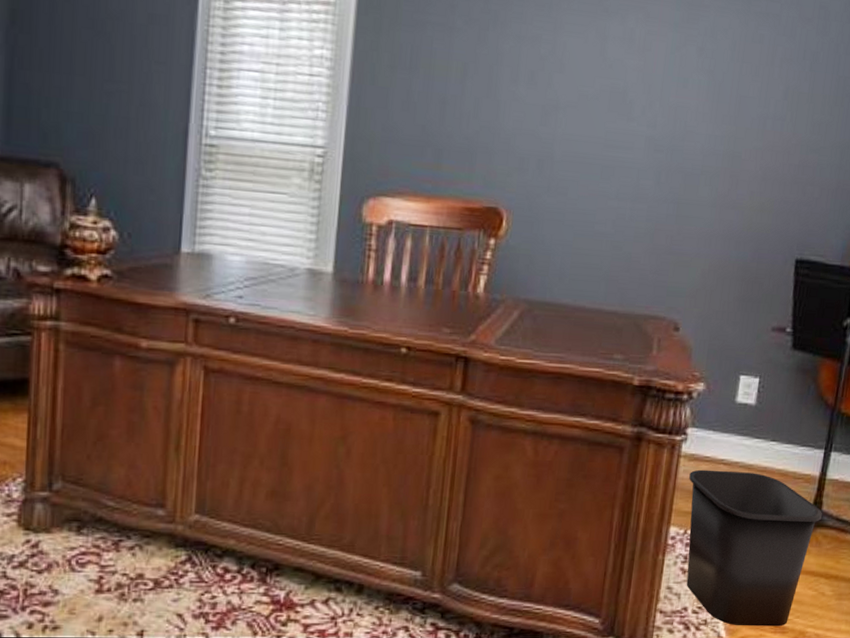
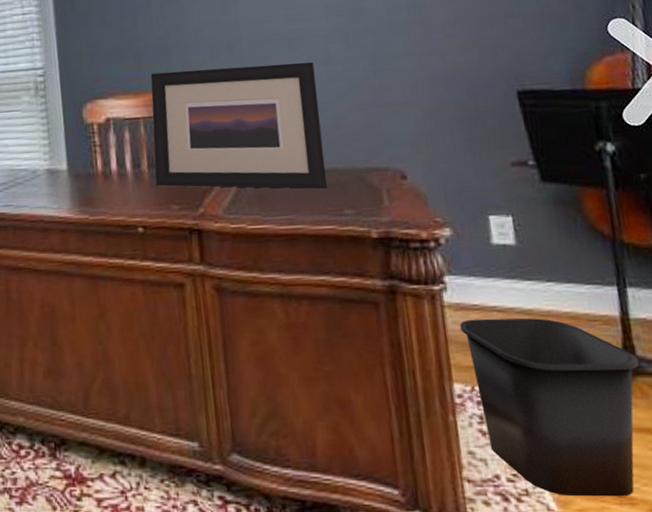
picture frame: none [430,177,621,330] -> present [150,62,327,189]

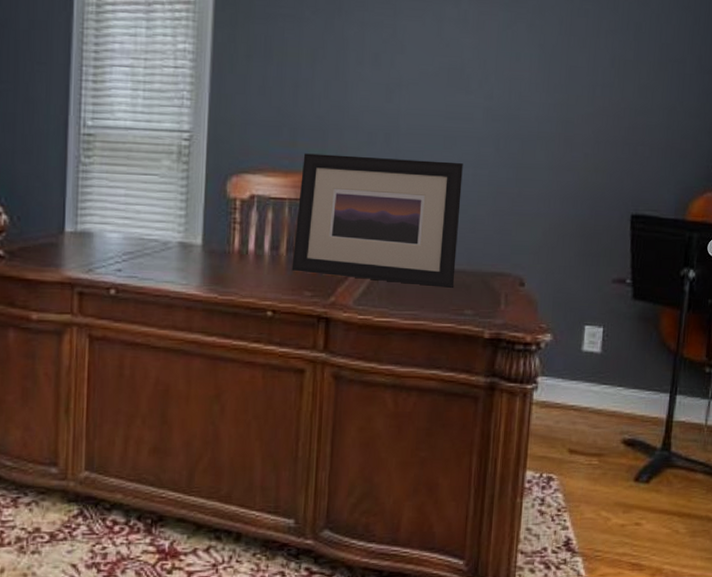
waste bin: present [460,318,639,497] -> none [542,415,671,564]

